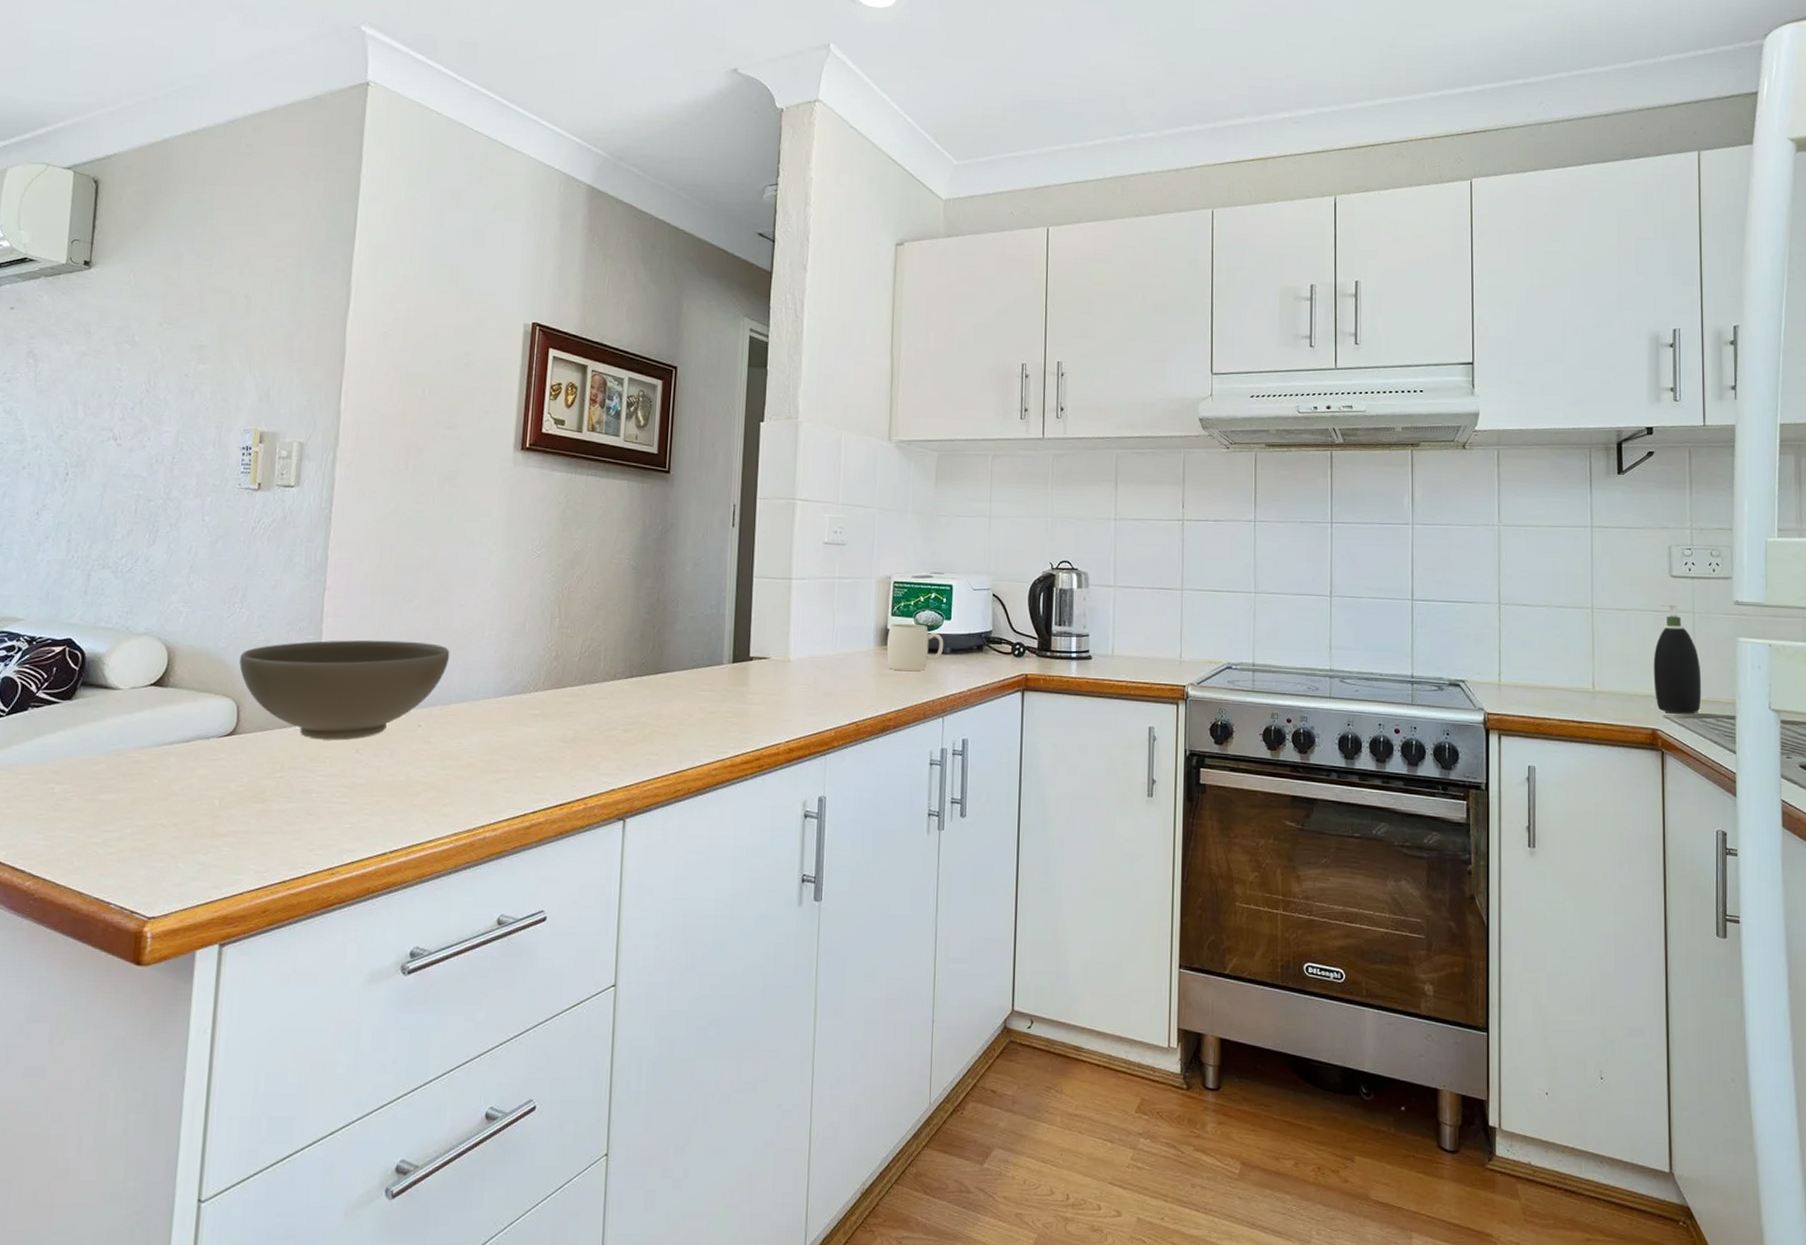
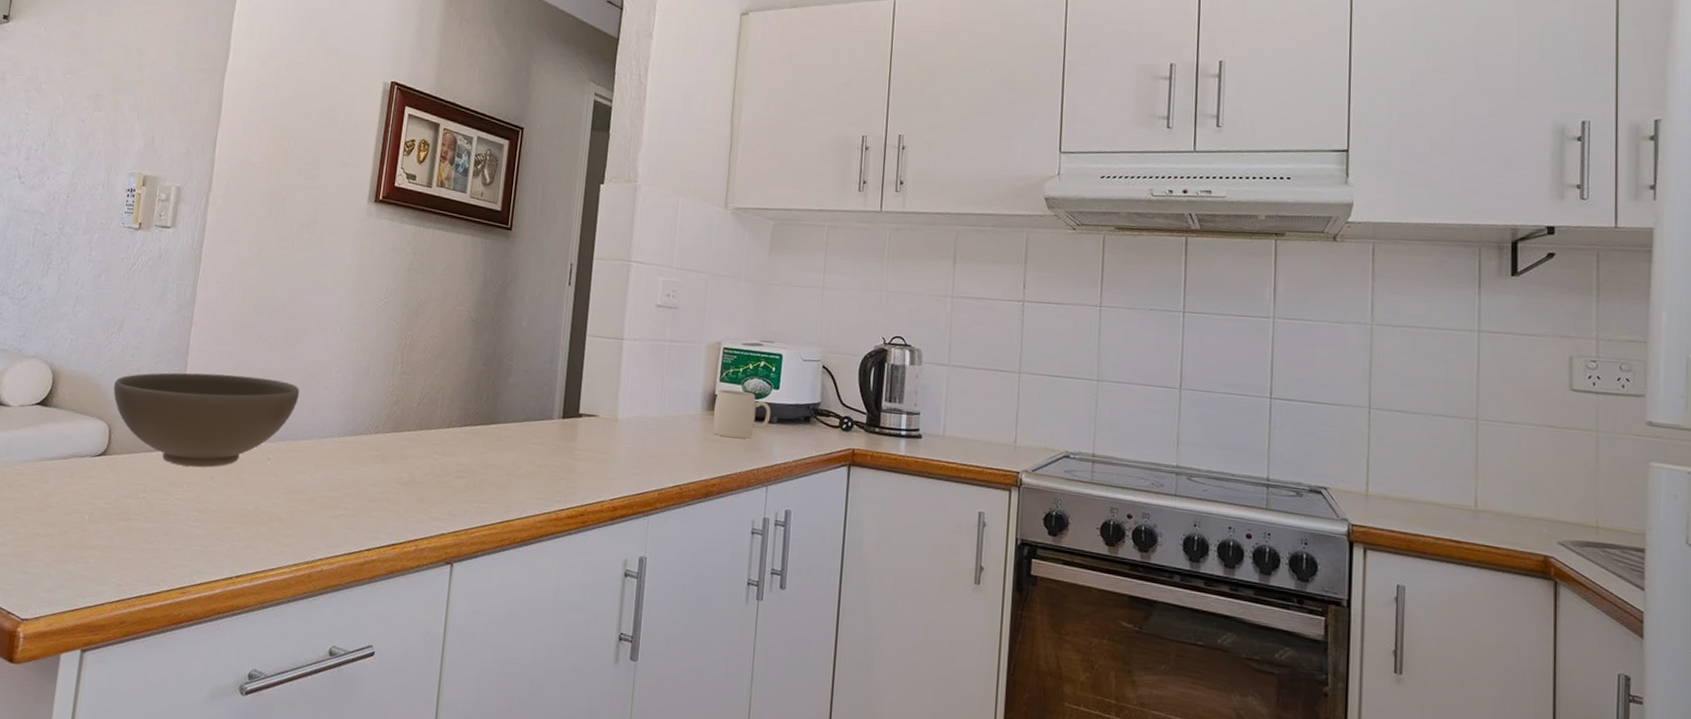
soap dispenser: present [1653,604,1702,714] -> none [1547,420,1605,543]

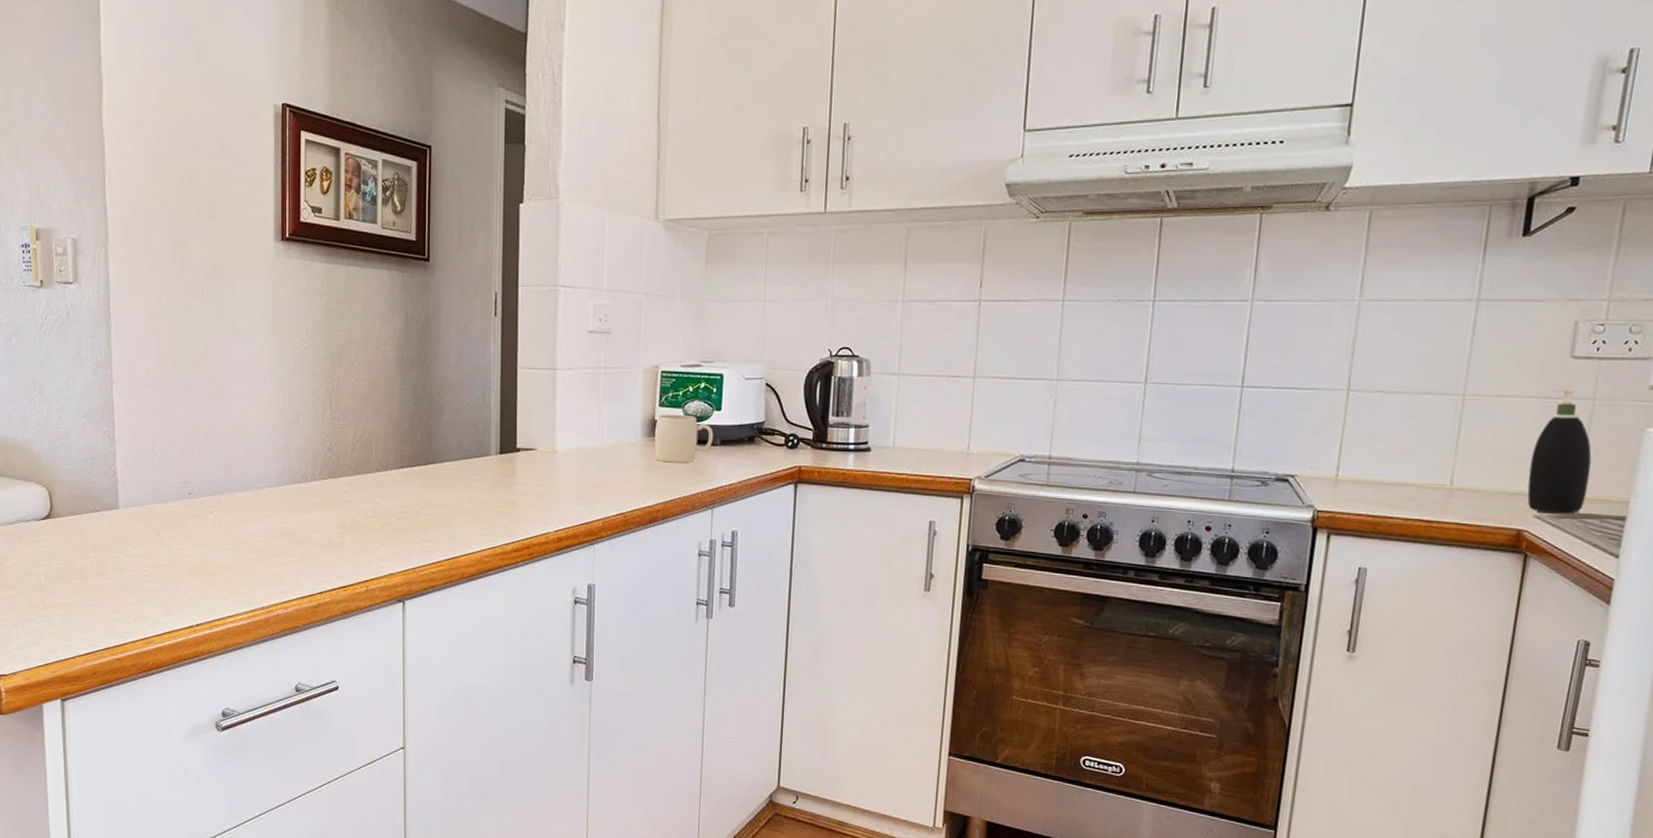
bowl: present [113,372,300,468] -> none [46,431,232,525]
soap dispenser: none [1547,420,1605,543] -> present [1527,390,1592,514]

